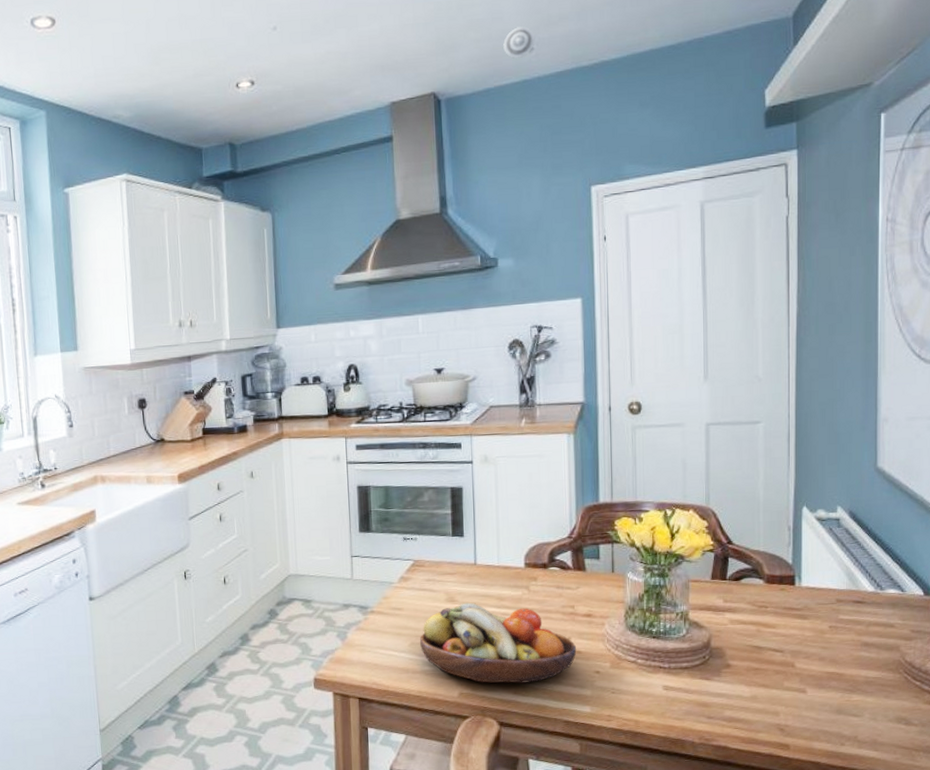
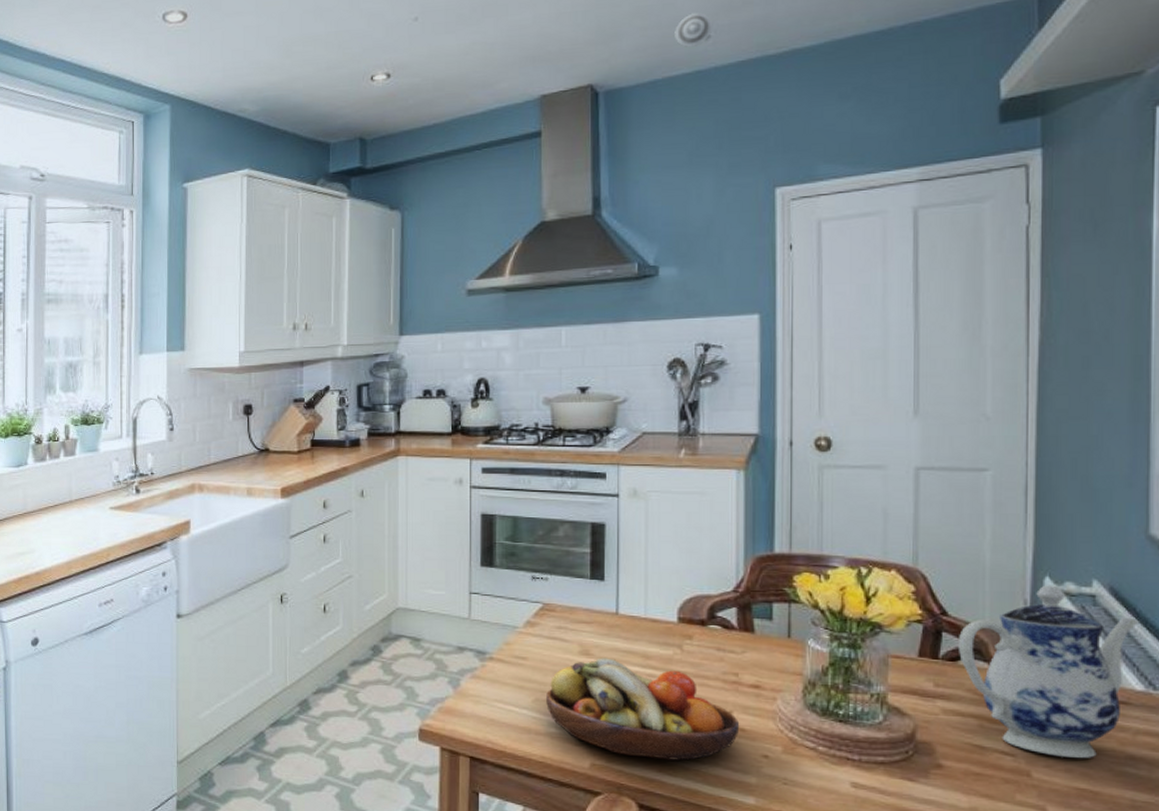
teapot: none [740,513,870,649] -> present [957,585,1139,759]

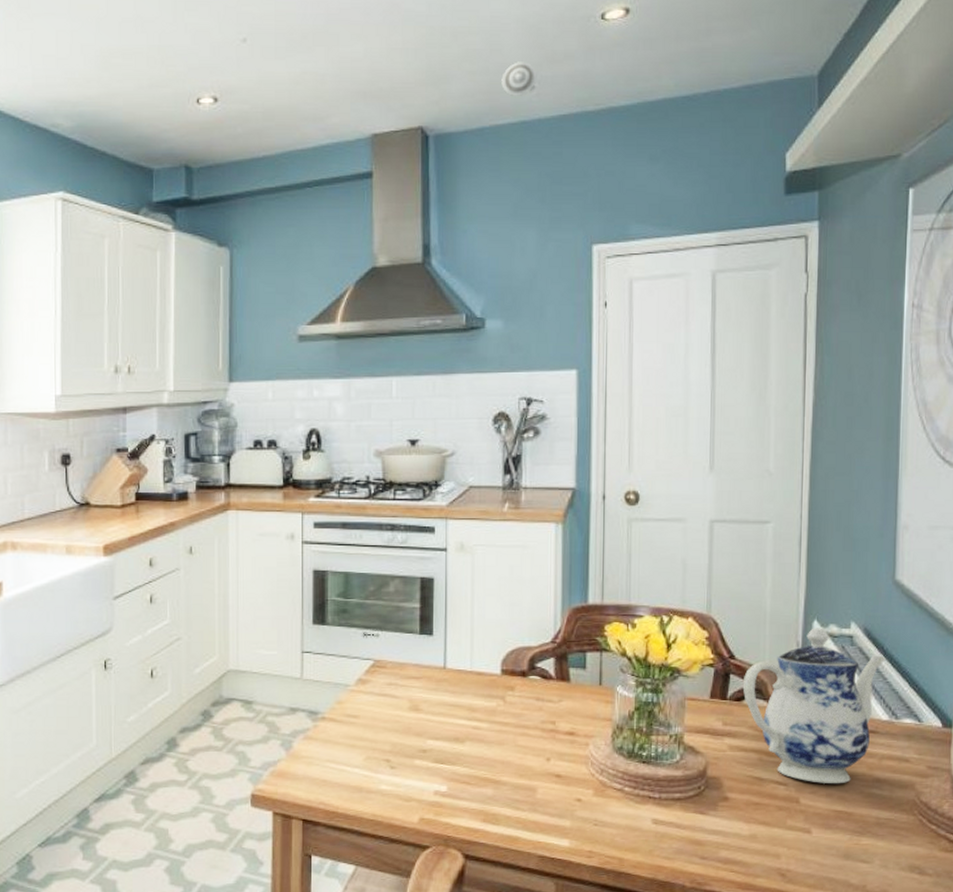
fruit bowl: present [546,657,740,761] -> none [377,712,556,810]

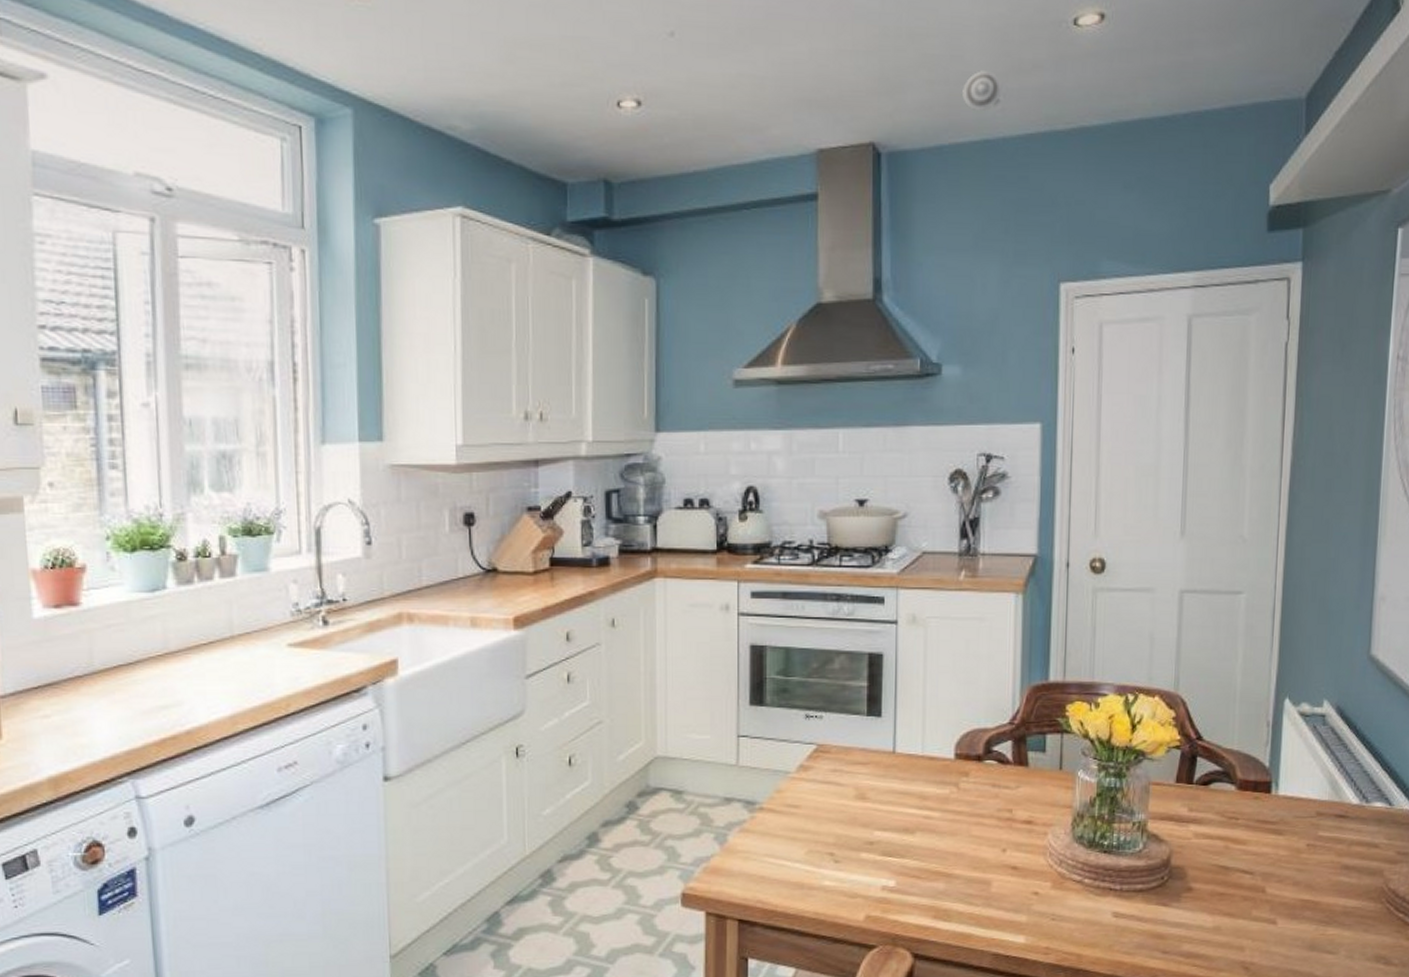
teapot: present [742,628,886,784] -> none [1209,706,1358,872]

